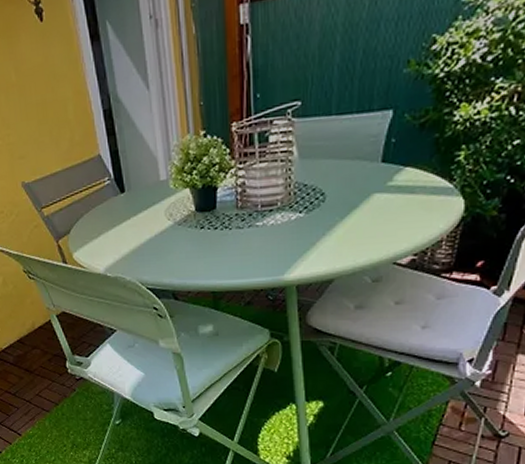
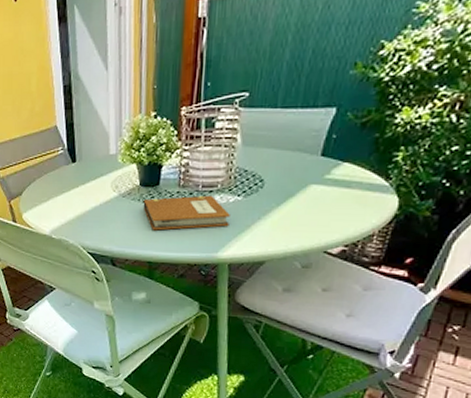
notebook: none [200,214,293,258] -> present [143,195,230,231]

